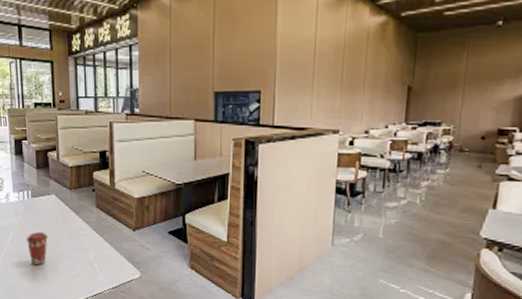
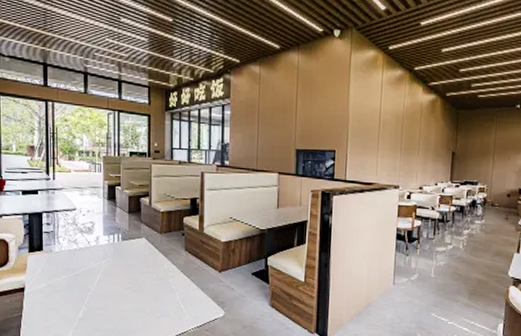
coffee cup: present [26,231,48,265] -> none [113,273,136,306]

